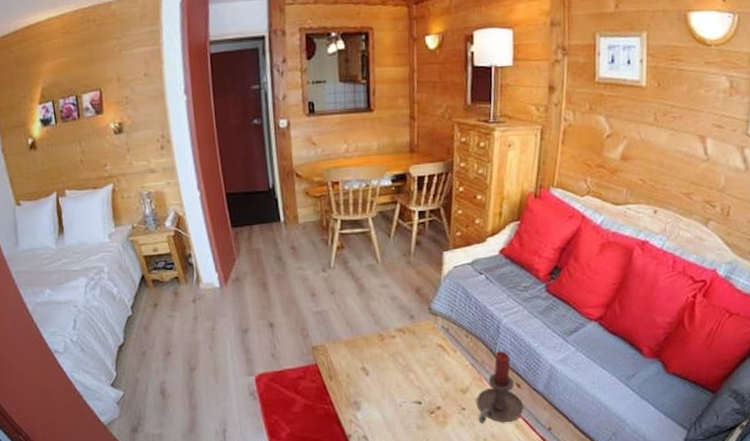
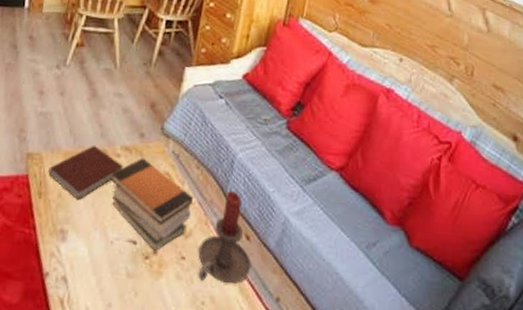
notebook: none [334,331,400,378] -> present [48,144,124,201]
book stack: none [390,335,466,407] -> present [110,157,193,251]

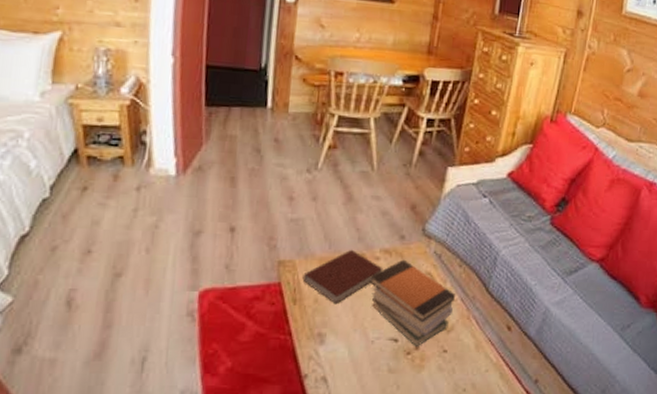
candle holder: present [198,190,252,284] -> none [459,285,512,371]

